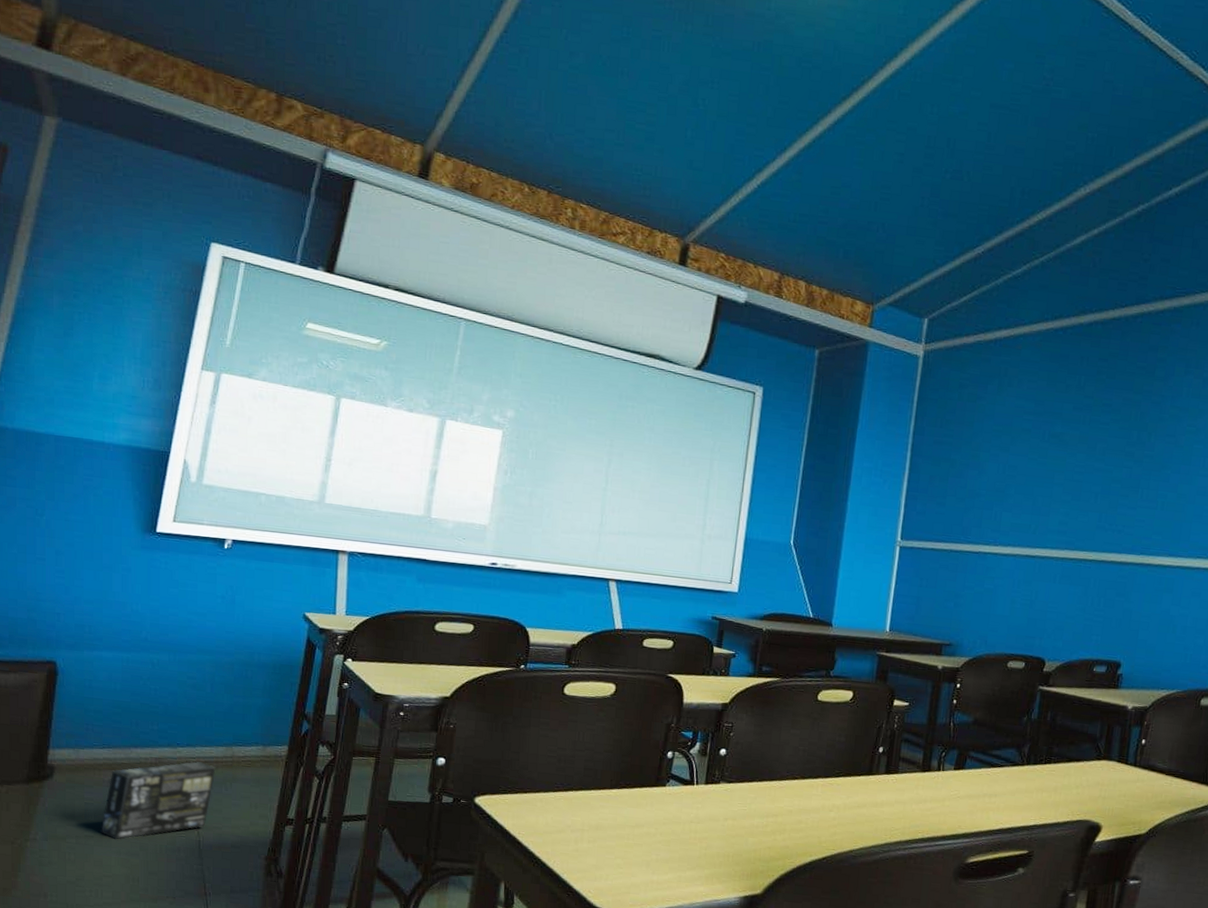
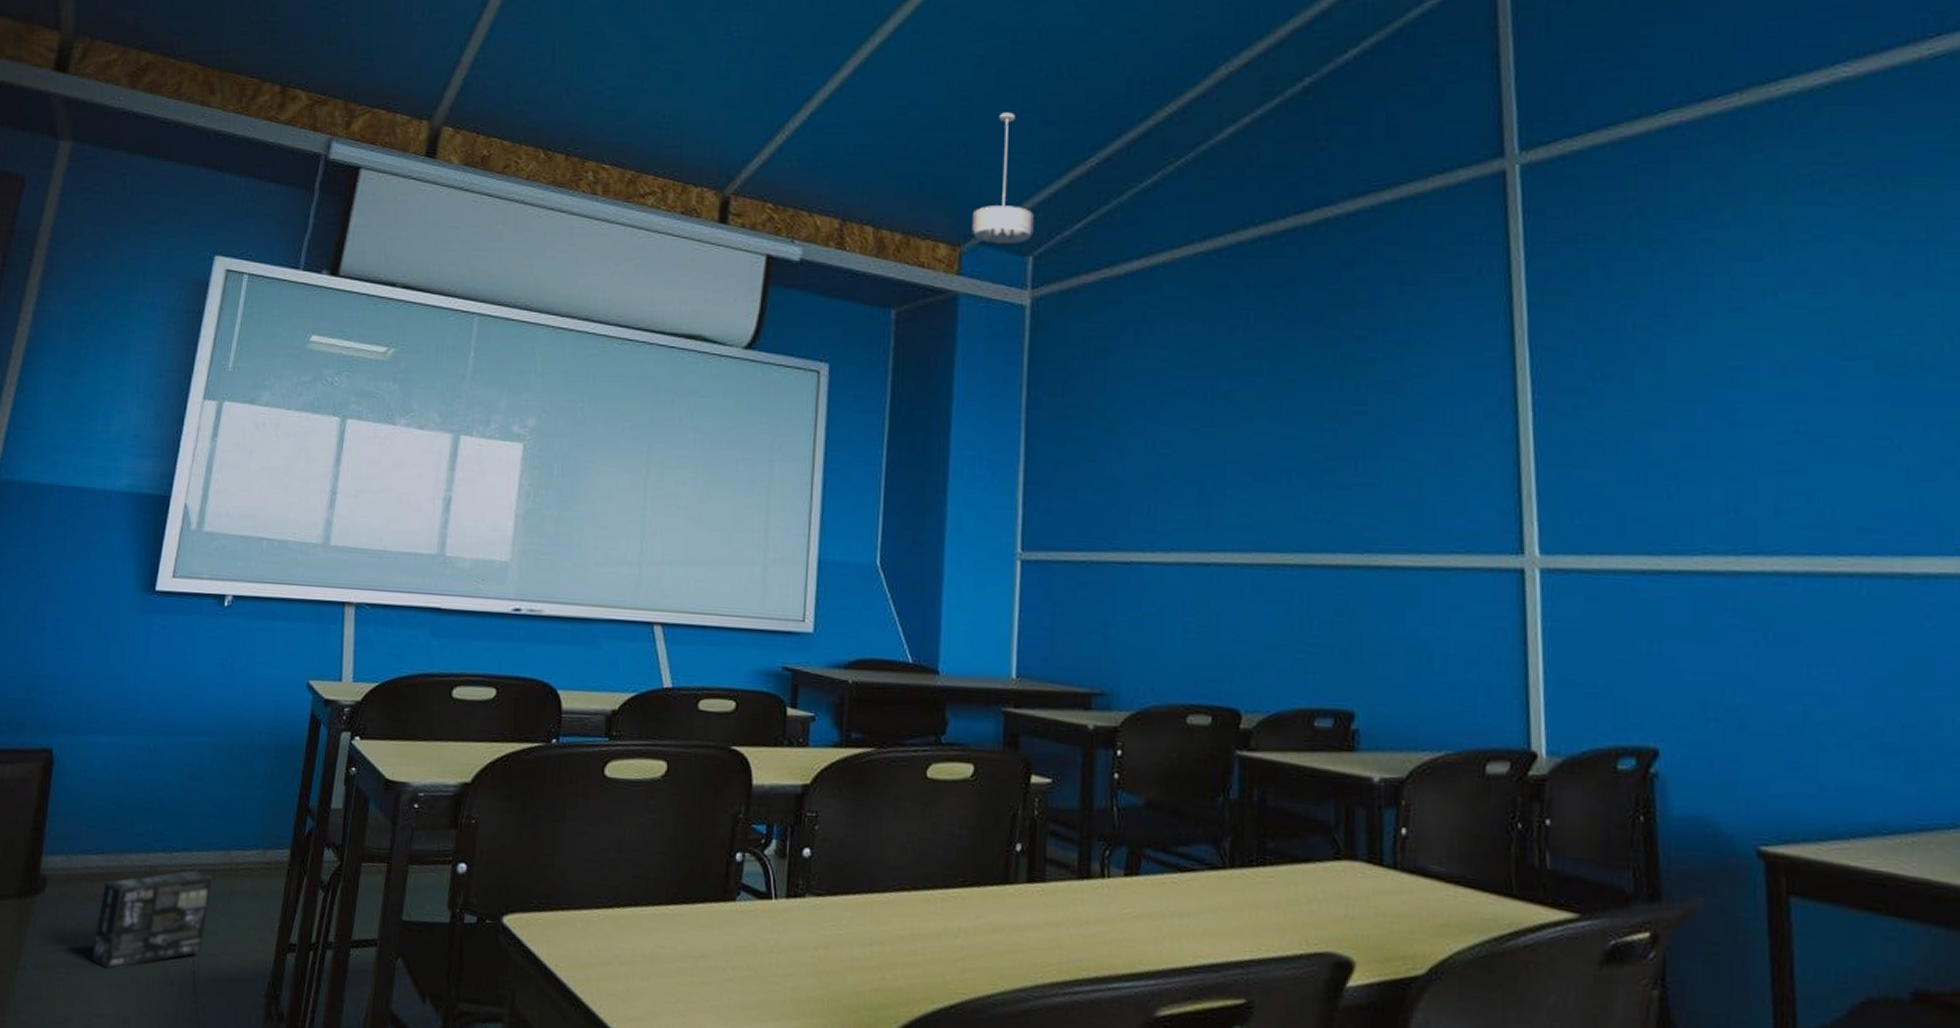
ceiling light fixture: none [883,202,932,308] -> present [971,112,1034,244]

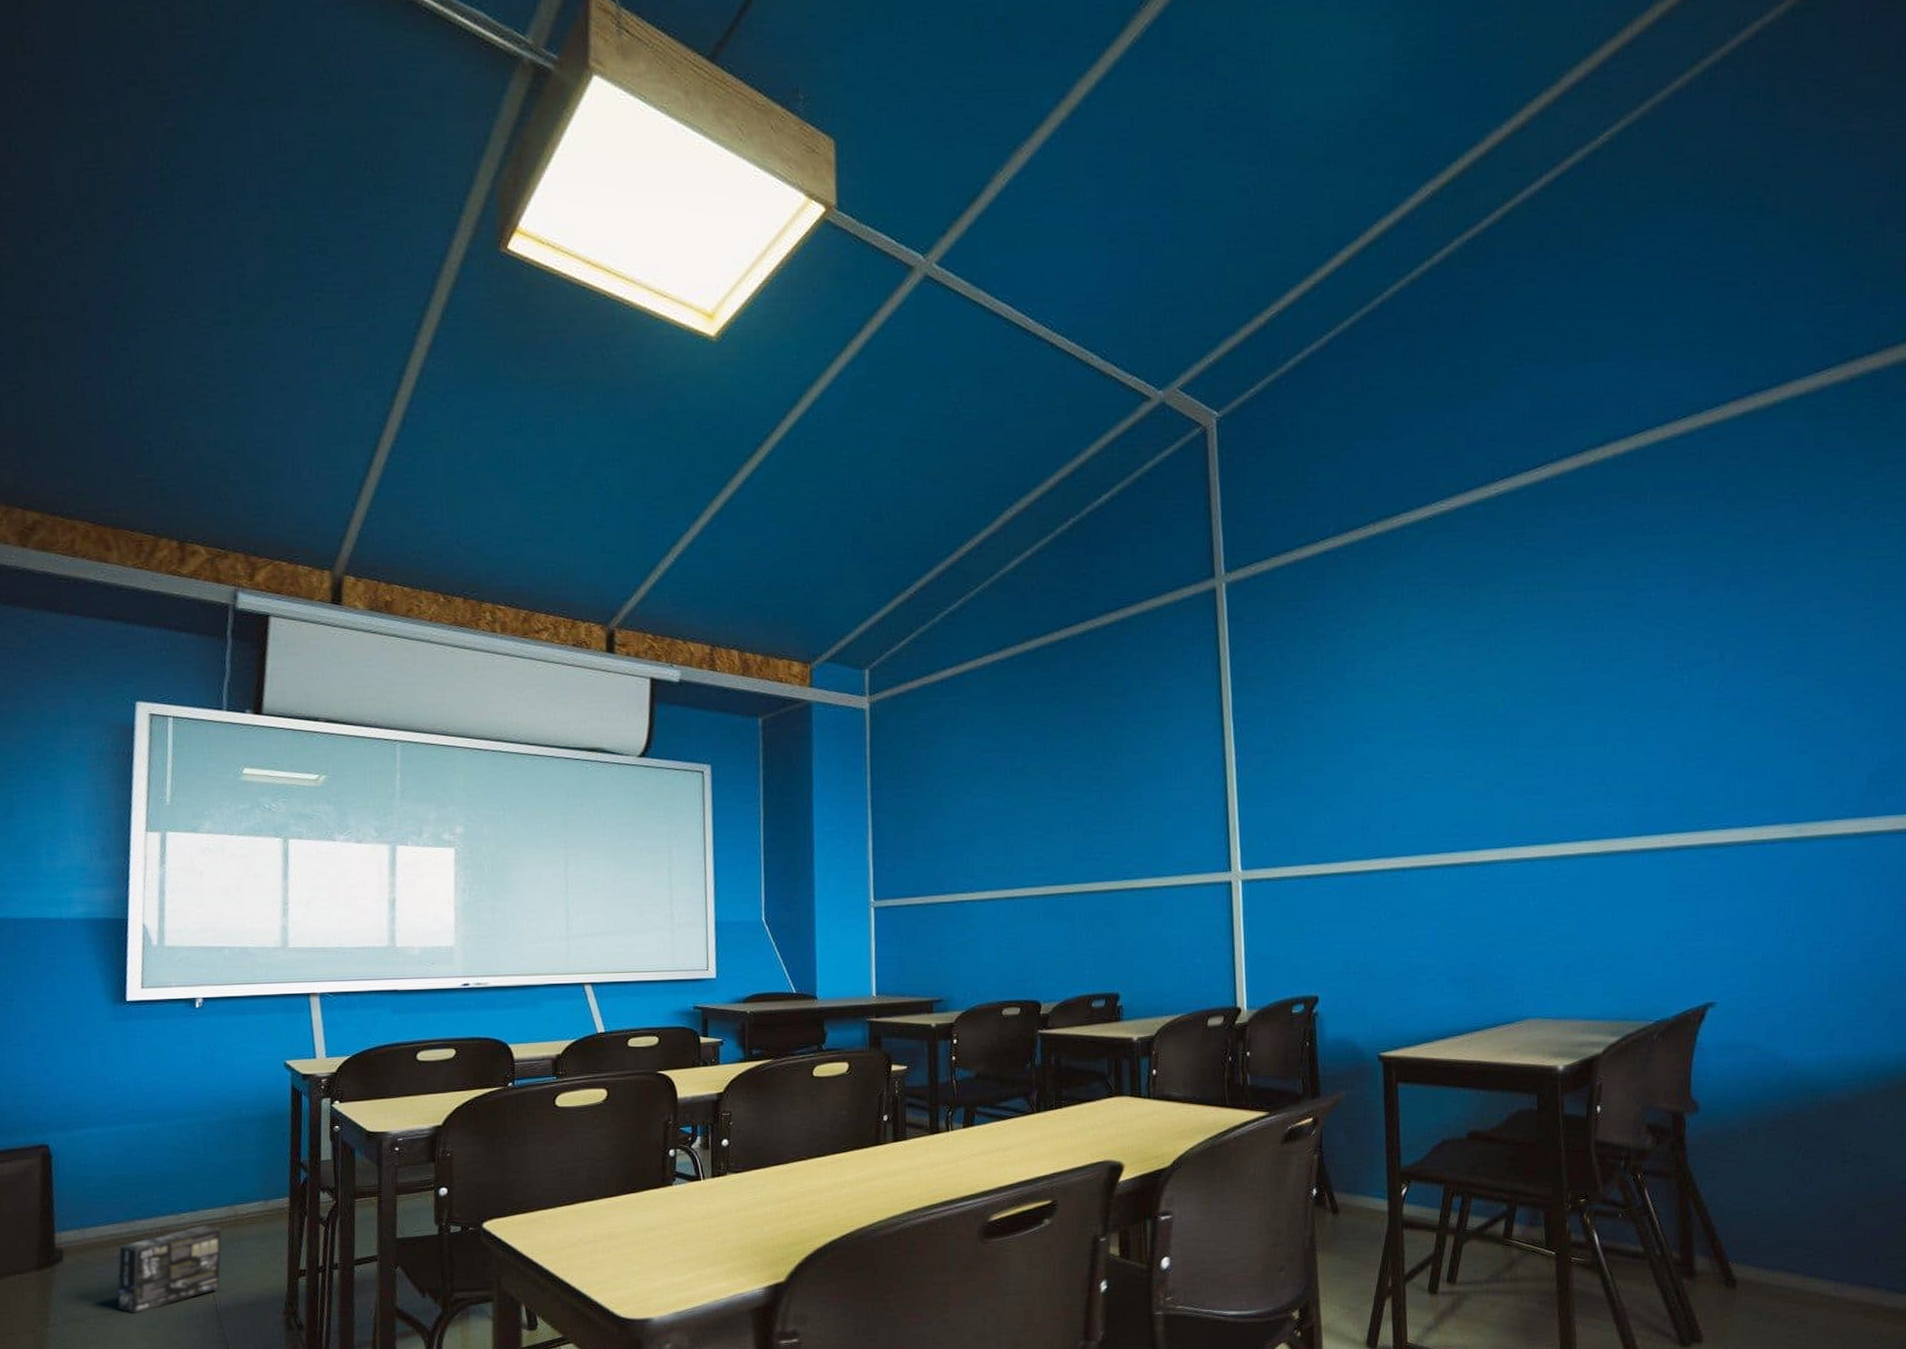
ceiling light fixture: present [971,112,1034,244] -> none [818,551,868,660]

